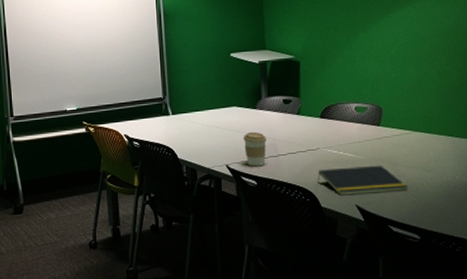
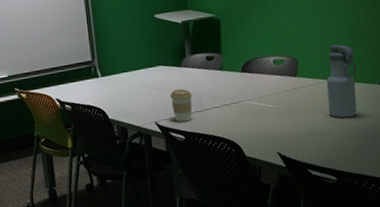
notepad: present [318,165,409,196] -> none [241,113,325,145]
water bottle: none [412,94,447,173] -> present [326,44,357,118]

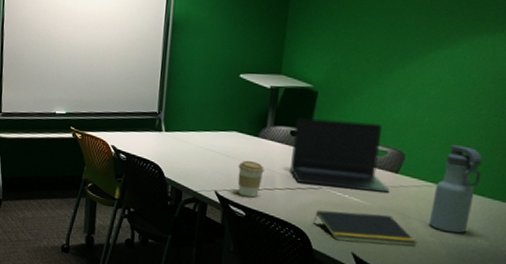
laptop: none [208,38,294,101] -> present [290,117,390,193]
notepad: none [241,113,325,145] -> present [314,210,418,247]

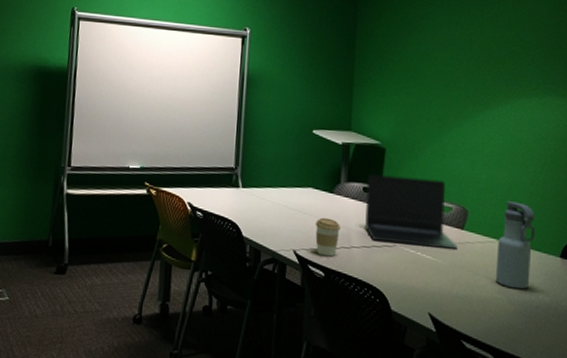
notepad: present [314,210,418,247] -> none [391,268,487,305]

